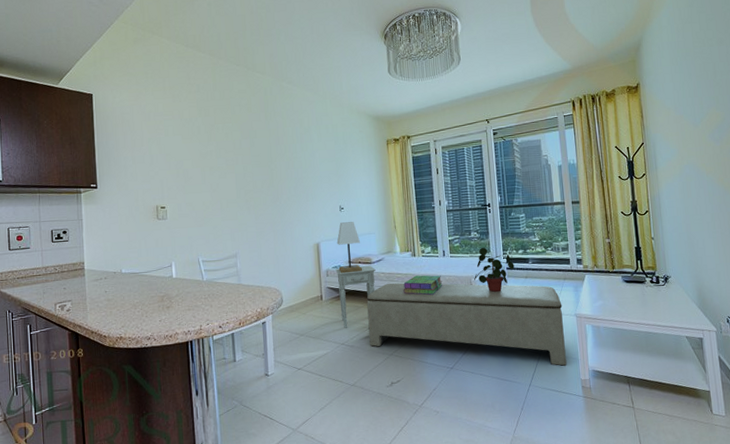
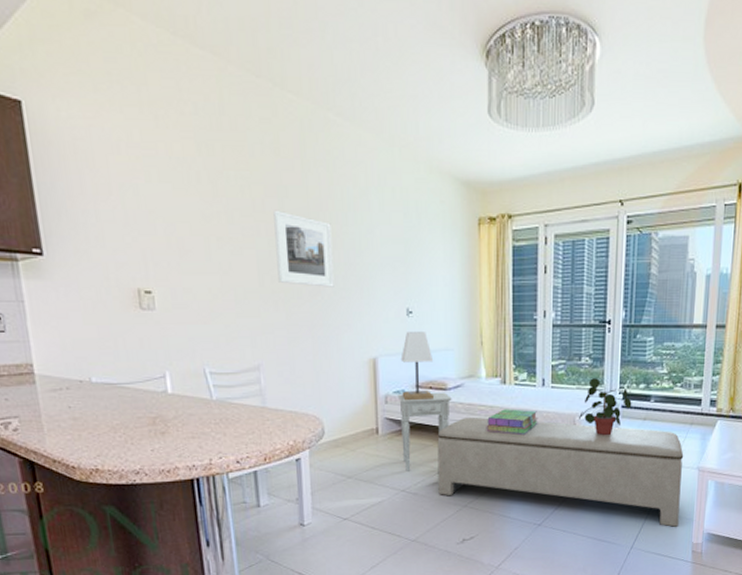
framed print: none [247,146,288,196] -> present [273,210,334,287]

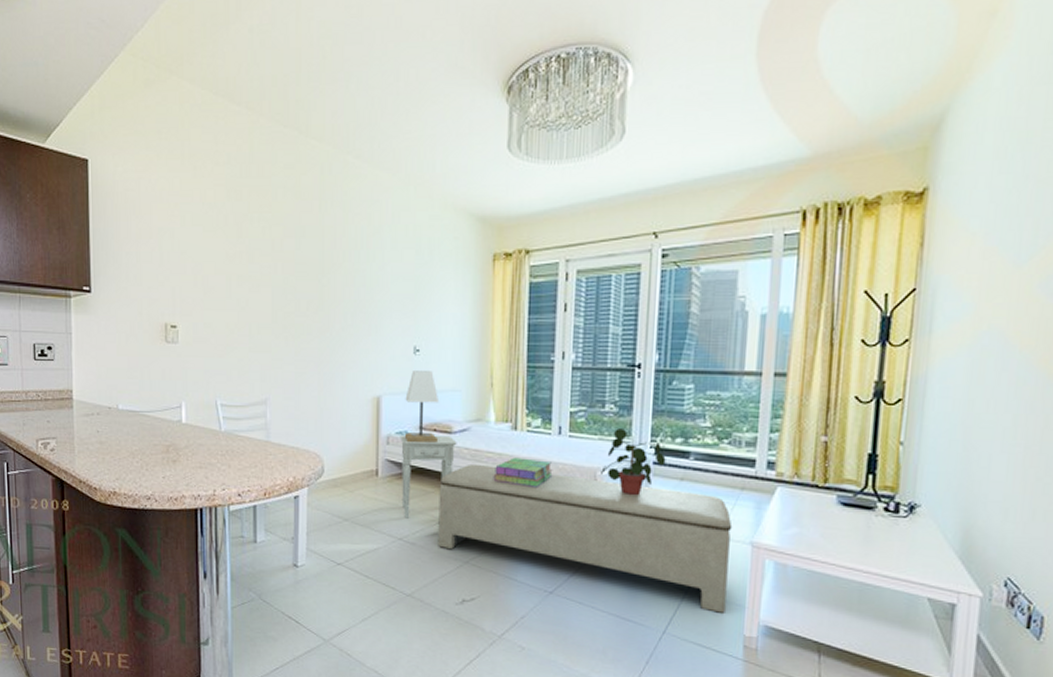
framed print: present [273,210,334,287] -> none [290,249,344,324]

